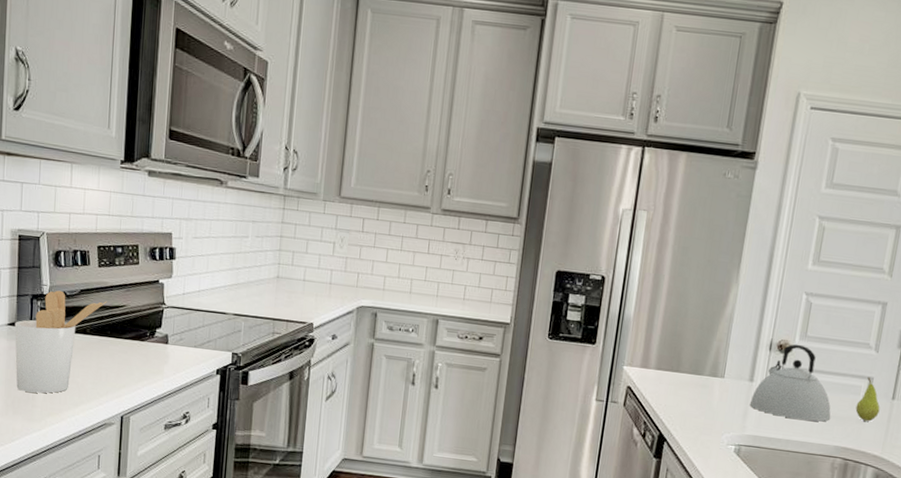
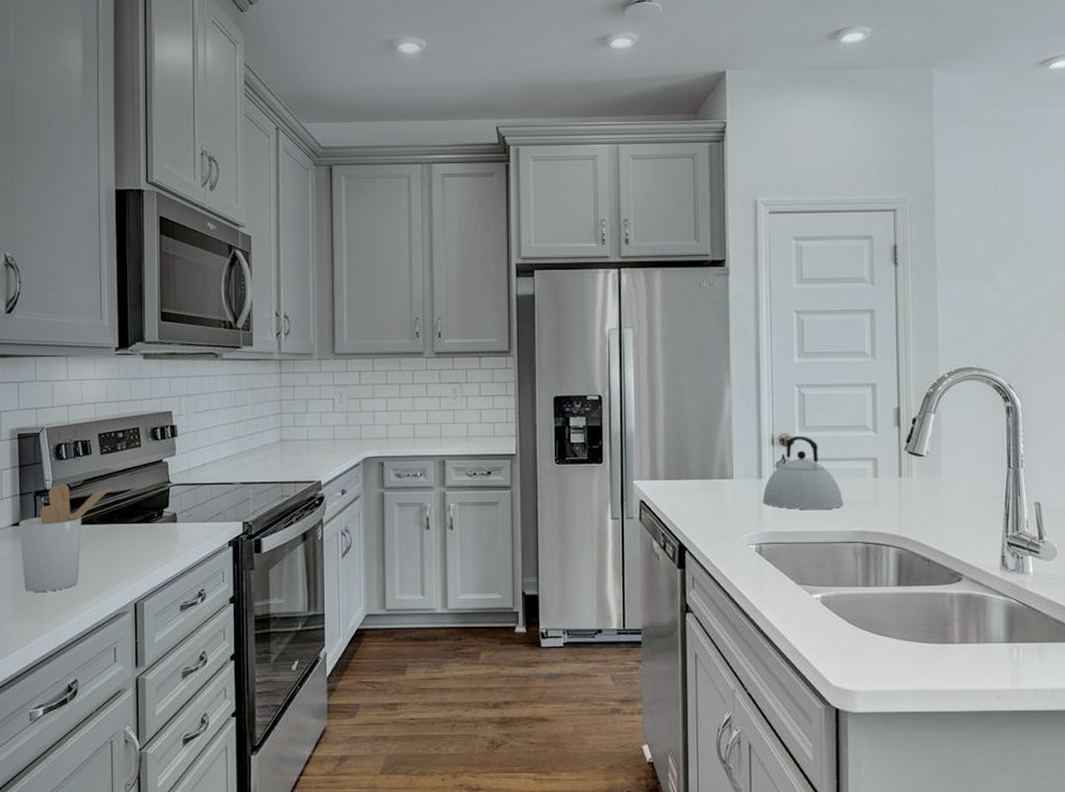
fruit: present [855,376,880,422] -> none [866,458,890,502]

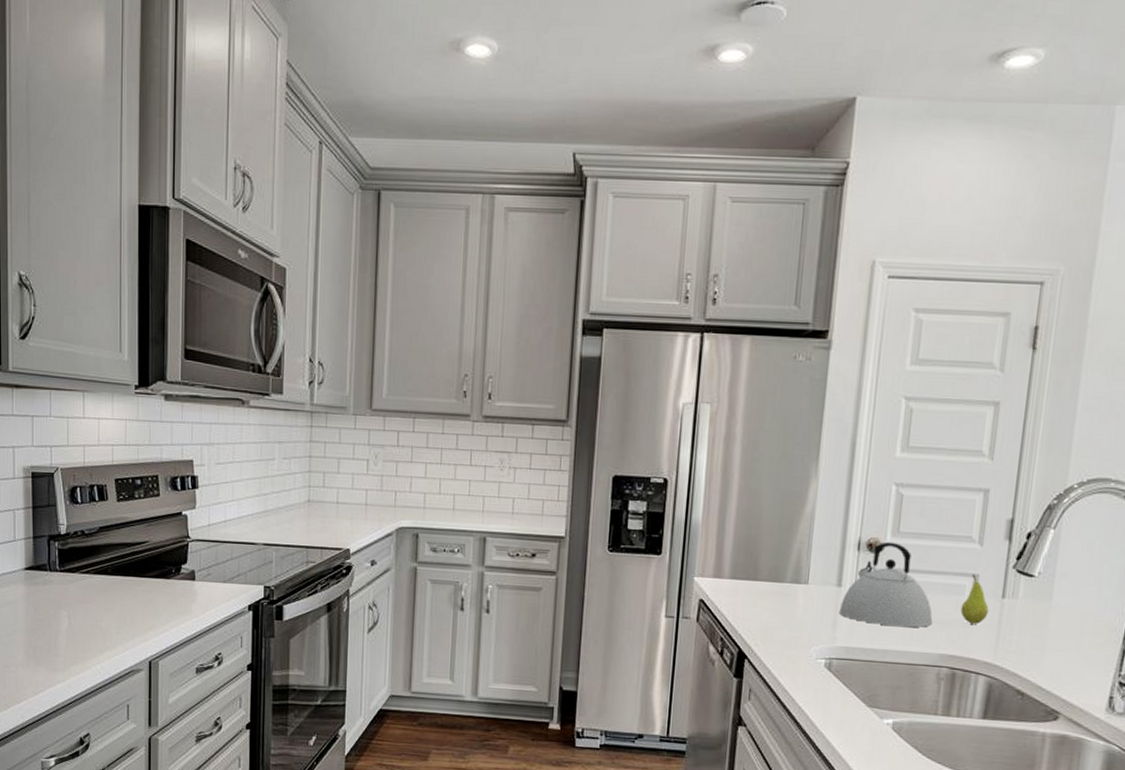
utensil holder: present [19,483,112,592] -> none [32,529,128,641]
fruit: none [866,458,890,502] -> present [960,574,989,624]

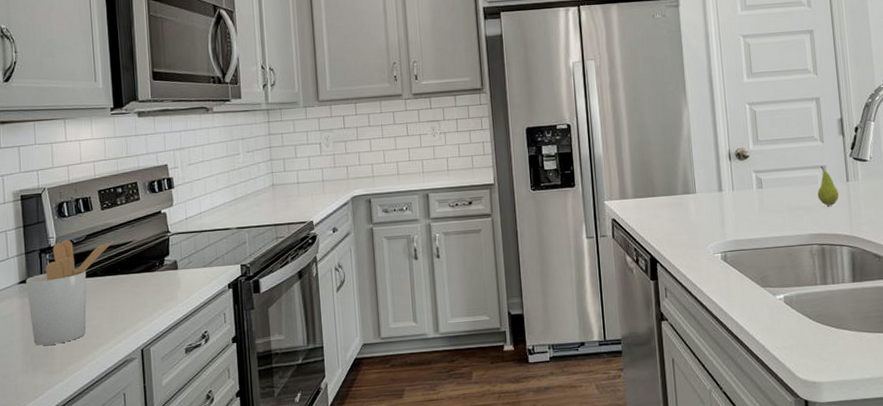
utensil holder: none [32,529,128,641] -> present [25,240,114,346]
kettle: present [838,541,933,627] -> none [724,149,799,218]

